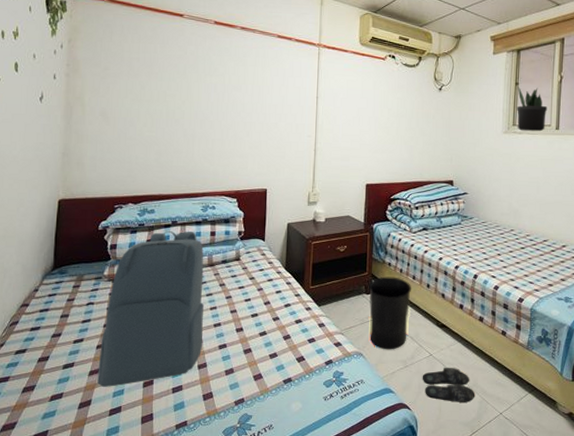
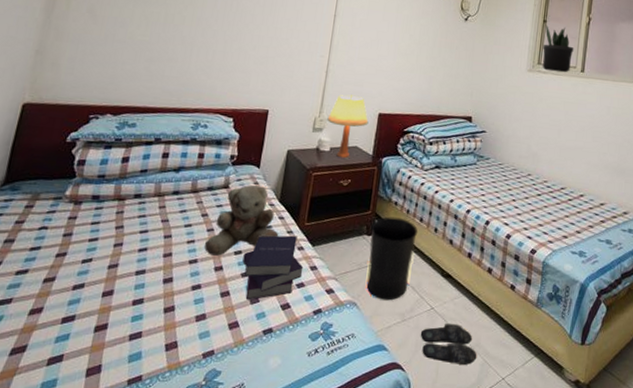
backpack: present [97,231,205,387] -> none [37,149,188,330]
teddy bear: none [225,256,288,319] -> present [204,185,279,256]
book: none [259,298,313,356] -> present [242,235,304,301]
table lamp: none [320,169,358,227] -> present [327,95,369,159]

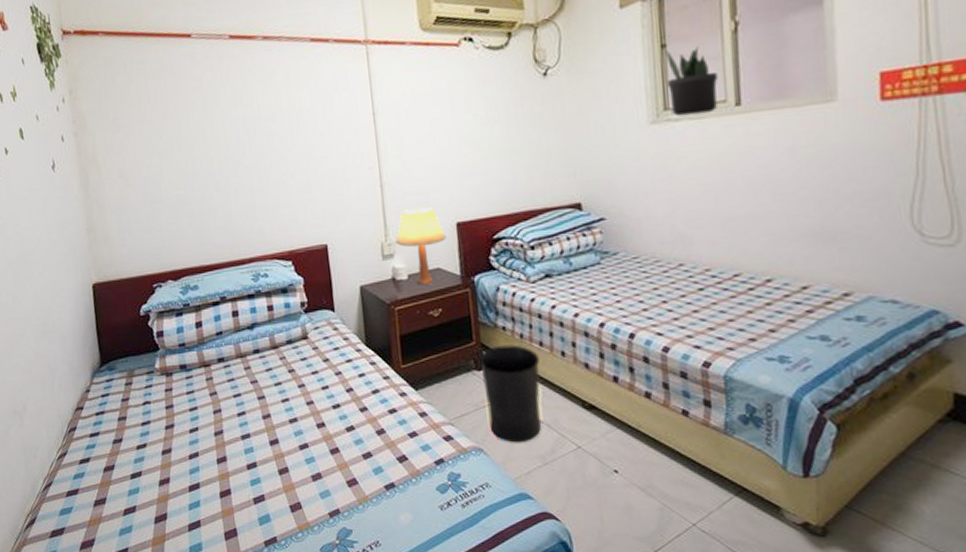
teddy bear: present [204,185,279,256] -> none [299,331,375,412]
book: present [242,235,304,301] -> none [343,381,413,456]
slippers: present [421,323,476,365] -> none [571,462,651,510]

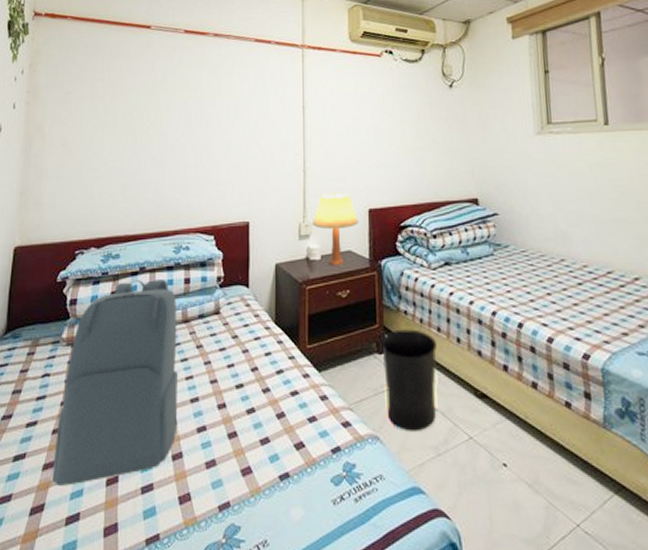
backpack: none [165,307,281,498] -> present [52,278,179,486]
planter: present [665,46,718,117] -> none [548,74,590,130]

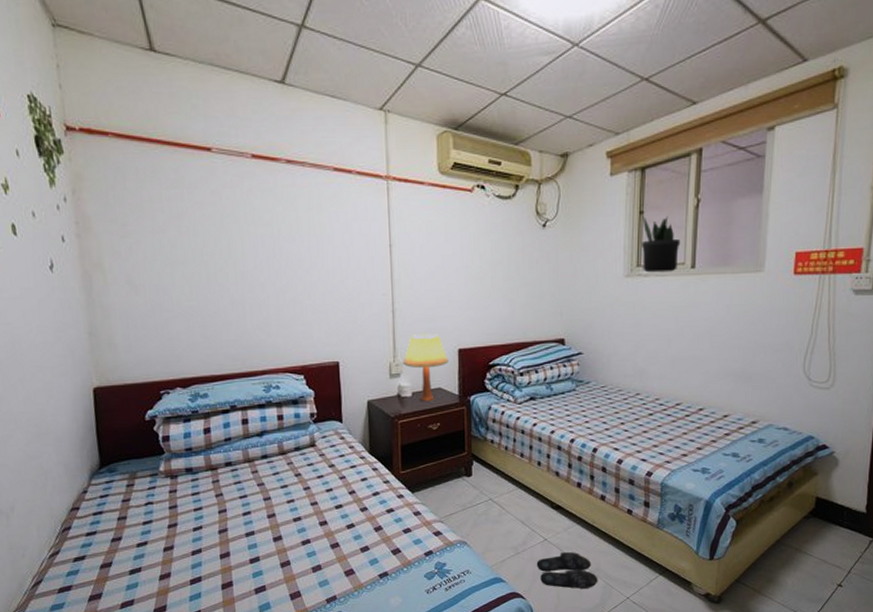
backpack: present [52,278,179,486] -> none [167,415,284,591]
waste bin: present [380,329,438,430] -> none [468,455,520,536]
slippers: none [463,455,537,508] -> present [537,551,597,589]
planter: none [548,74,590,130] -> present [642,215,681,273]

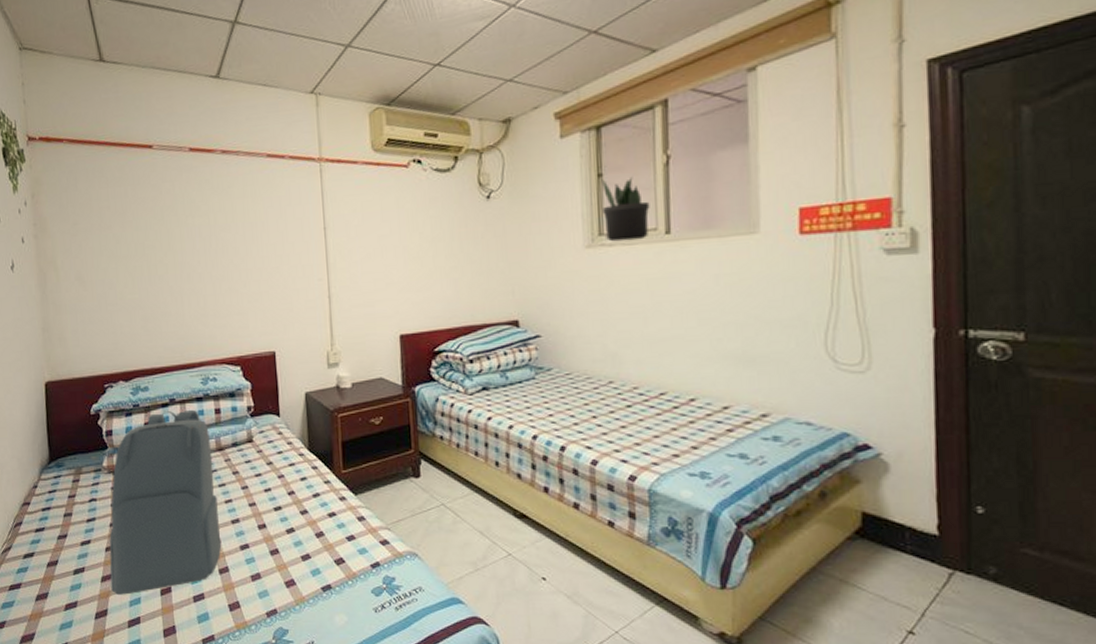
backpack: none [167,415,284,591] -> present [109,409,222,595]
table lamp: present [403,333,449,402] -> none [341,318,390,394]
slippers: present [537,551,597,589] -> none [501,570,576,617]

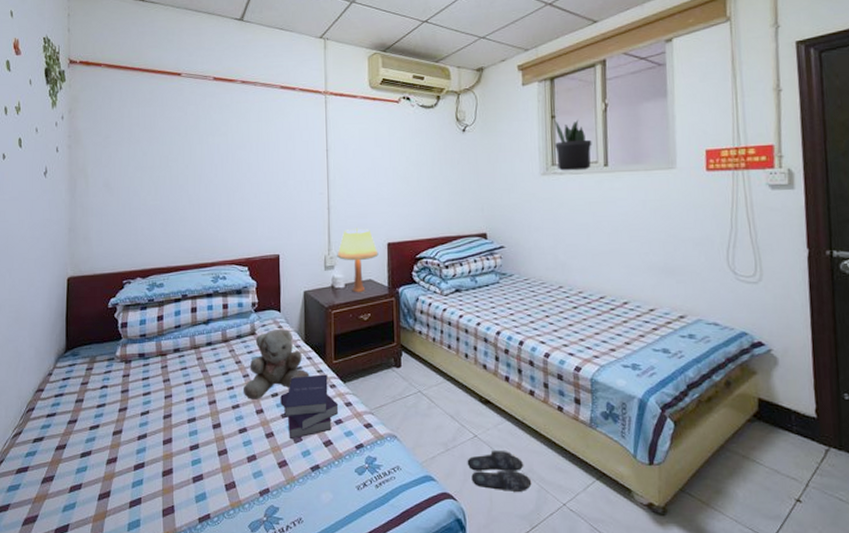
backpack: present [109,409,222,595] -> none [115,304,222,477]
teddy bear: none [242,436,316,514] -> present [242,329,310,400]
book: none [284,485,351,557] -> present [280,374,339,440]
table lamp: none [341,318,390,394] -> present [337,228,379,293]
slippers: none [501,570,576,617] -> present [468,450,531,492]

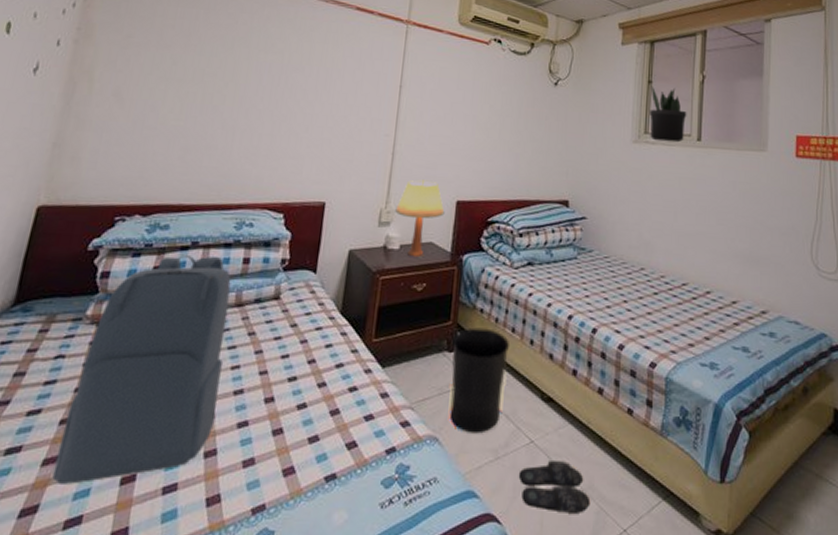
backpack: none [115,304,222,477] -> present [52,255,231,484]
teddy bear: present [242,329,310,400] -> none [251,295,341,384]
book: present [280,374,339,440] -> none [298,355,372,439]
waste bin: none [398,346,448,430] -> present [449,327,510,432]

